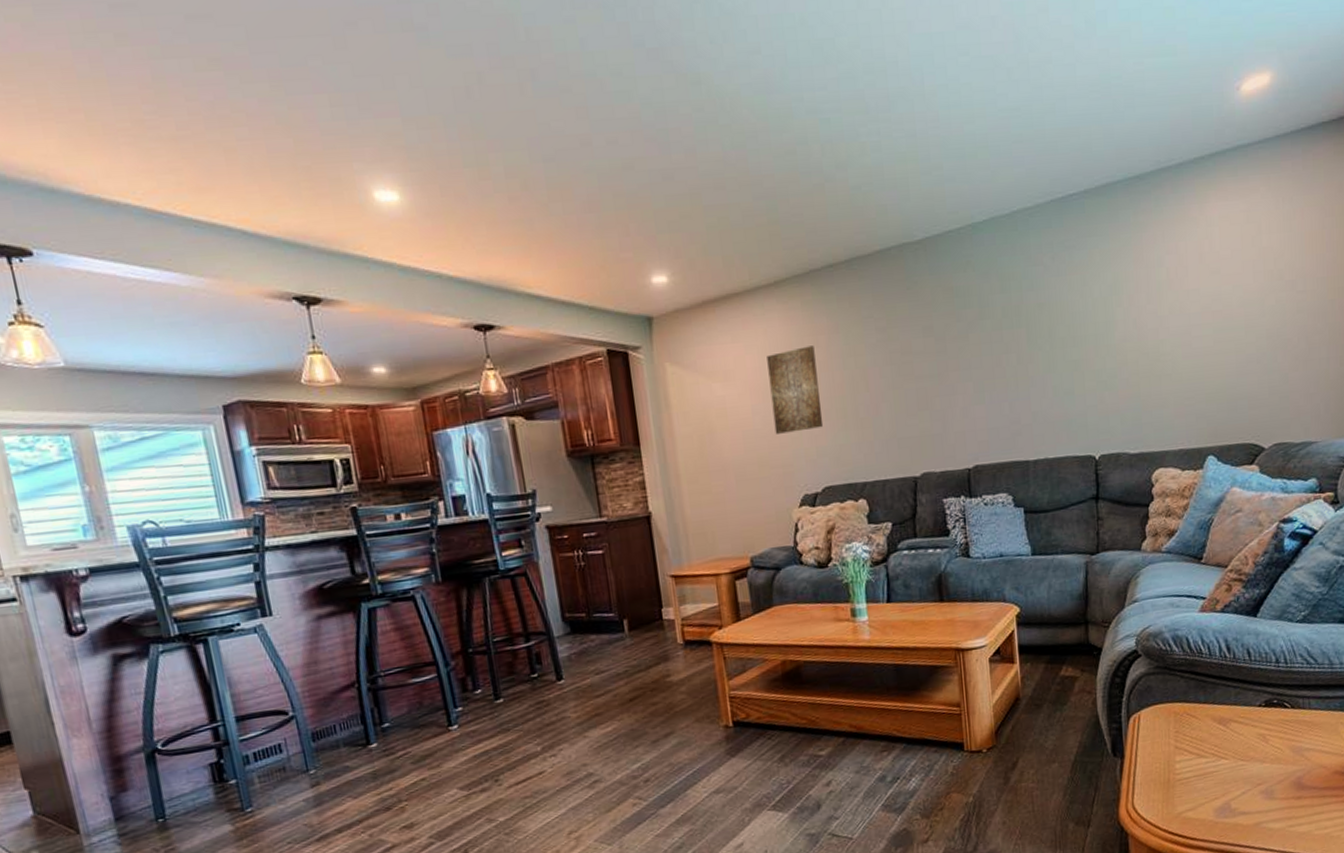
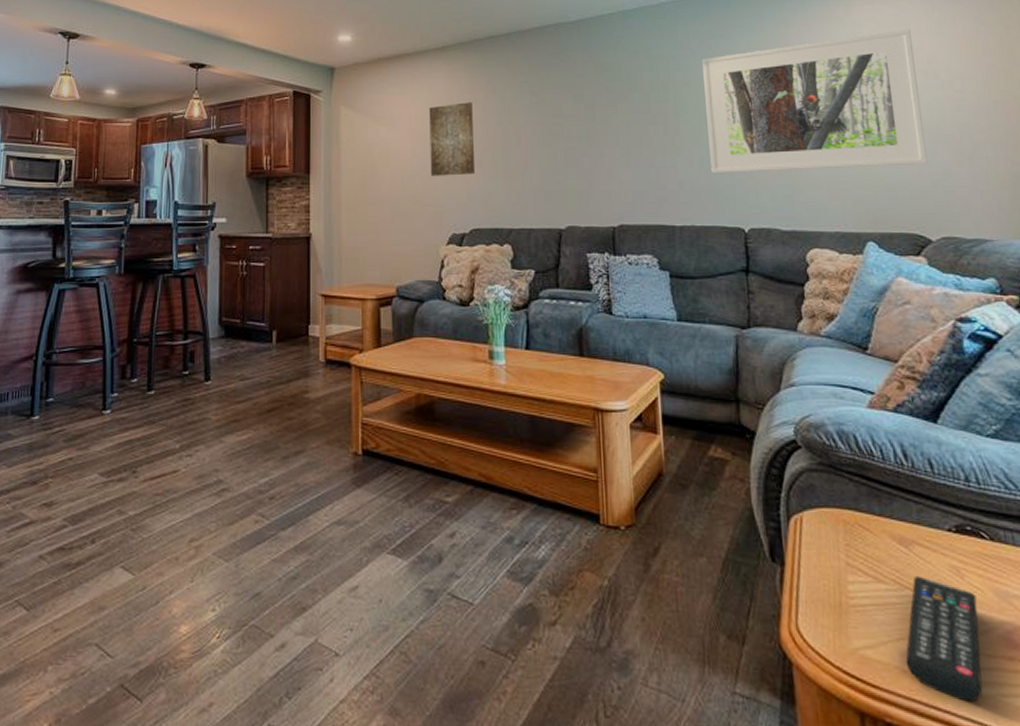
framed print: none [1054,226,1267,402] -> present [701,29,929,174]
remote control: none [1218,746,1277,837] -> present [905,575,983,702]

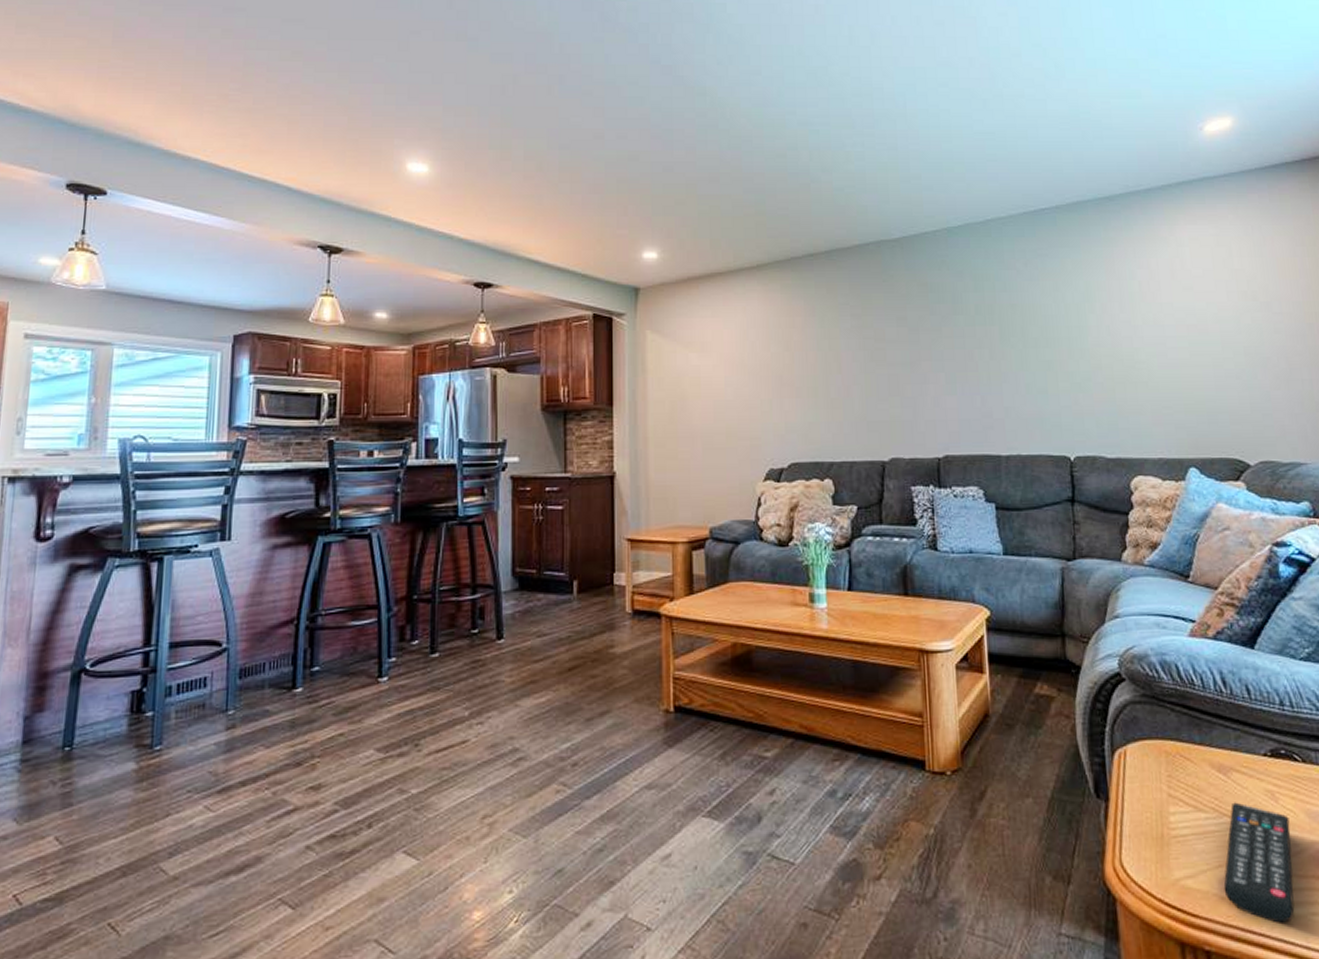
wall art: present [429,102,476,176] -> none [744,326,794,407]
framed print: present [701,29,929,174] -> none [1027,250,1248,400]

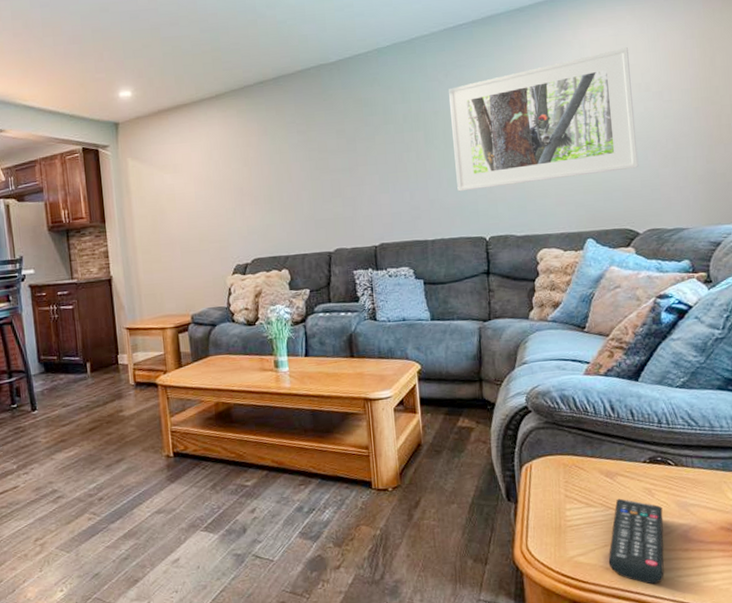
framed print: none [1027,250,1248,400] -> present [448,47,639,192]

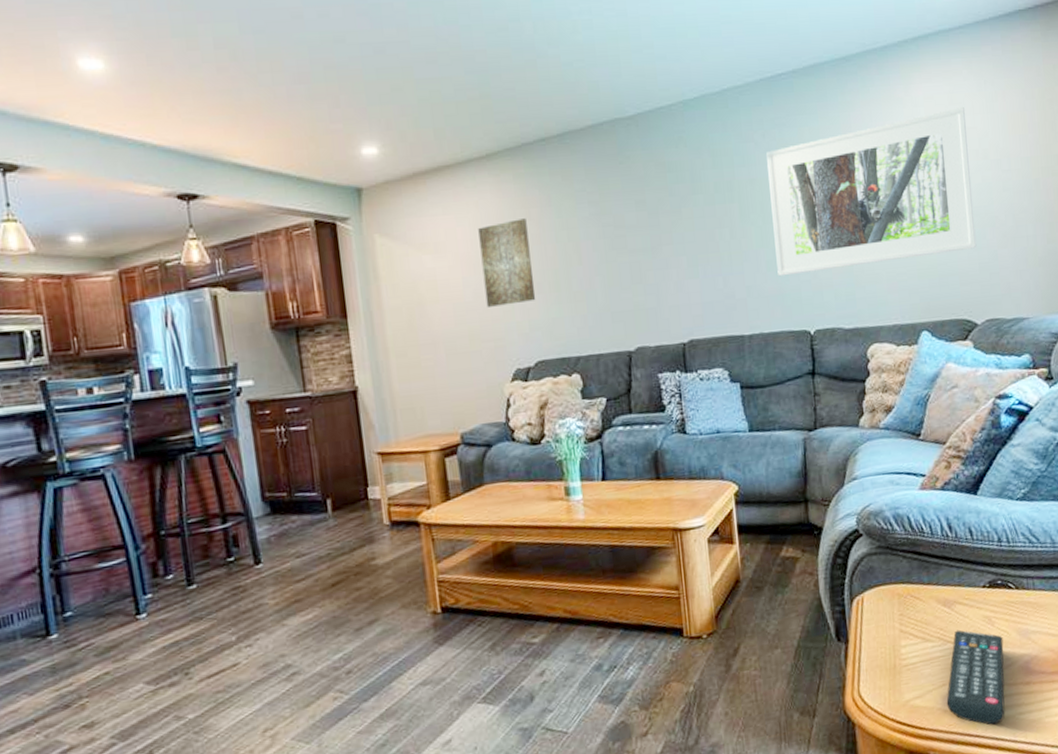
wall art: none [208,145,254,215] -> present [478,218,536,307]

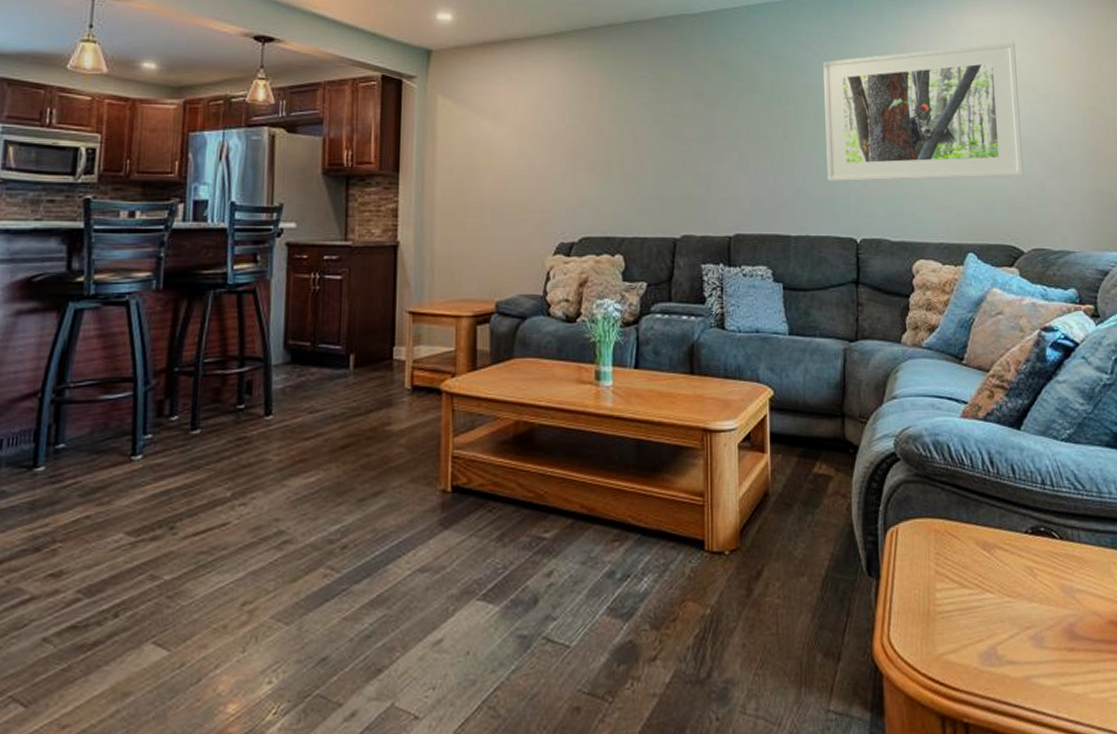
wall art: present [478,218,536,307] -> none [538,97,588,178]
remote control: present [946,630,1005,725] -> none [983,578,1047,695]

